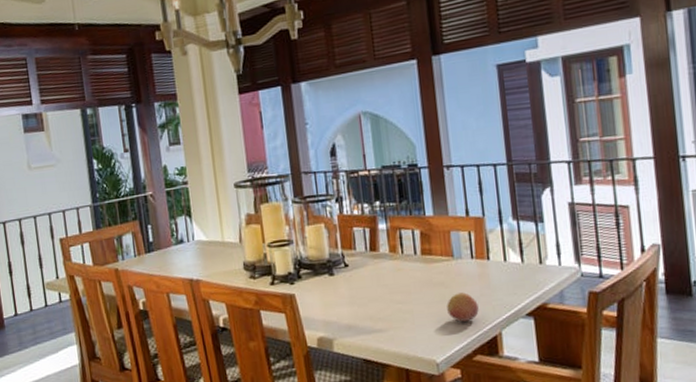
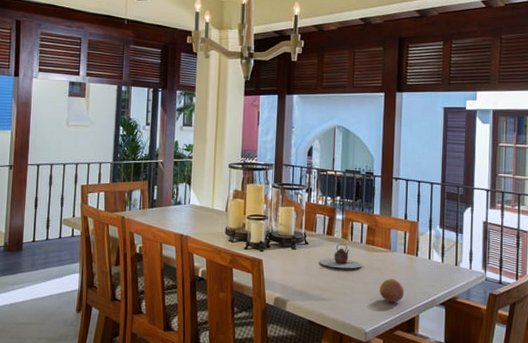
teapot: none [365,259,422,290] -> present [318,243,363,269]

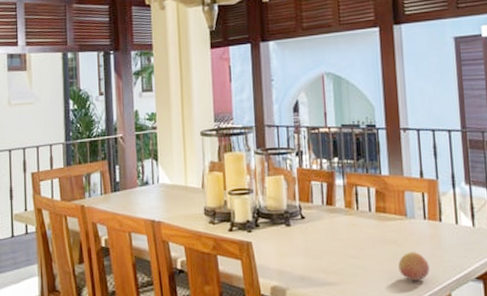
teapot: present [318,243,363,269] -> none [320,214,375,245]

